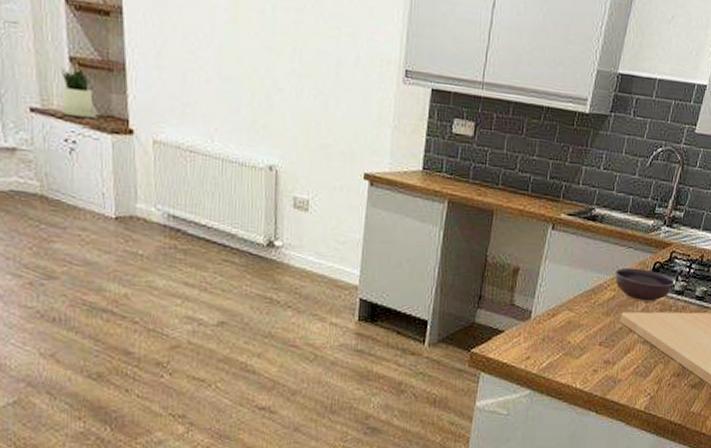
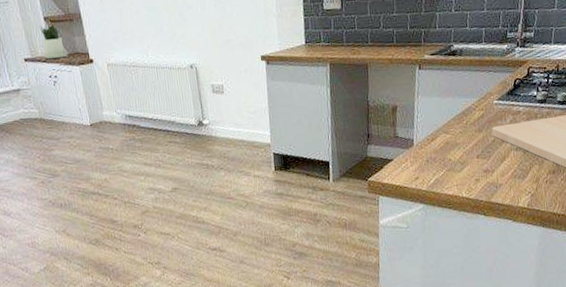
bowl: present [615,267,675,303] -> none [481,87,536,115]

